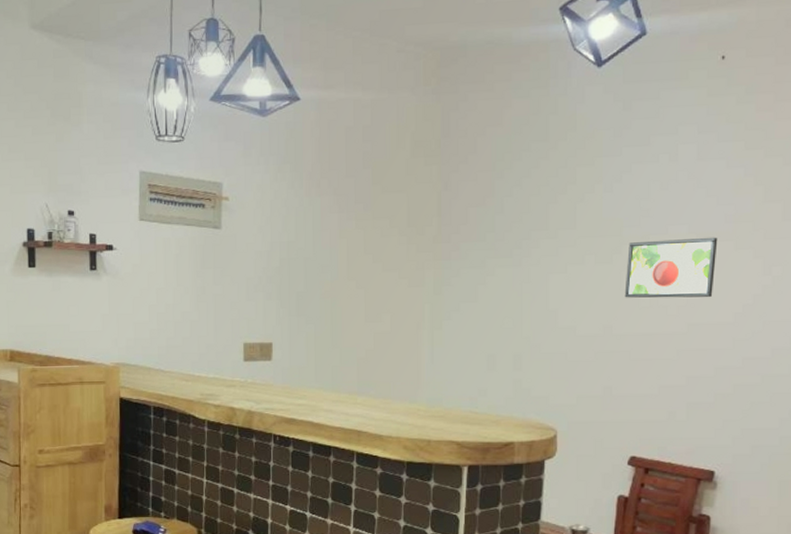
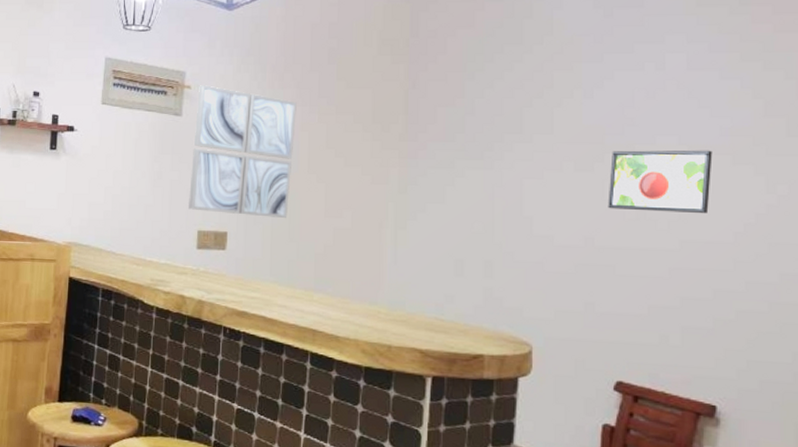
wall art: none [233,196,334,326] -> present [189,85,297,218]

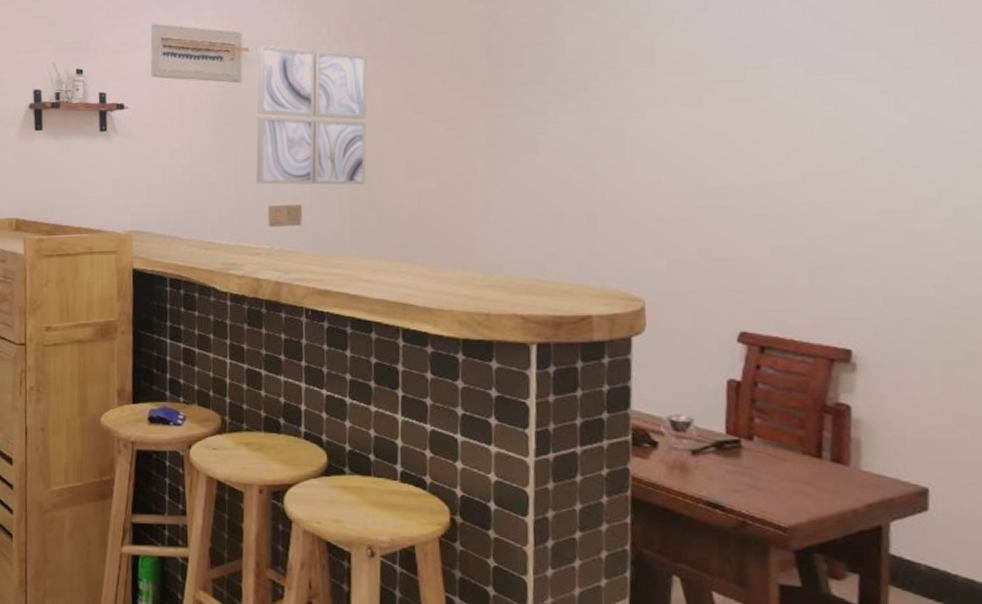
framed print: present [608,150,713,213] -> none [719,69,834,144]

